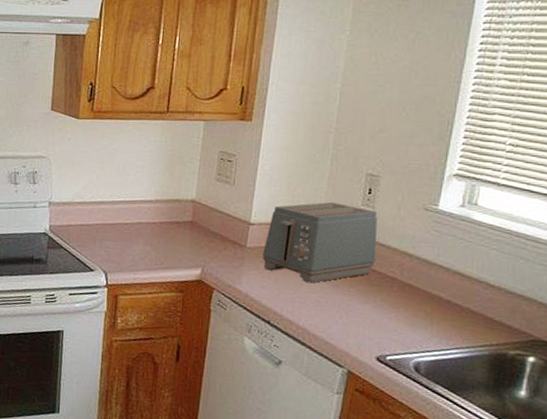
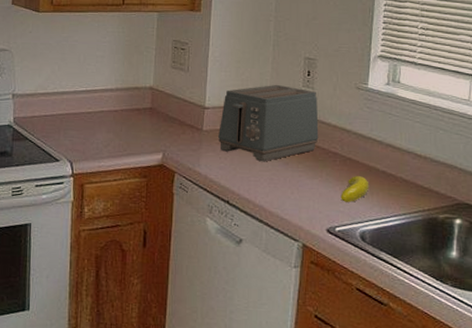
banana: none [395,303,430,331] -> present [340,176,370,202]

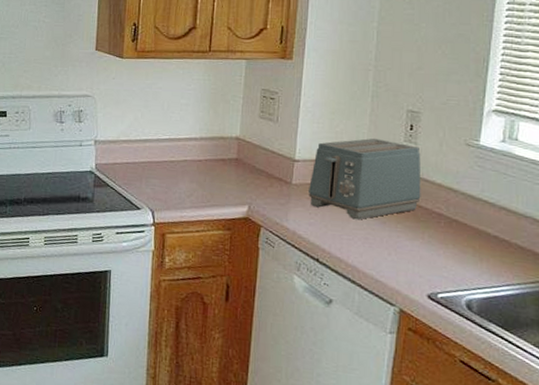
banana: present [340,176,370,202] -> none [444,239,479,268]

